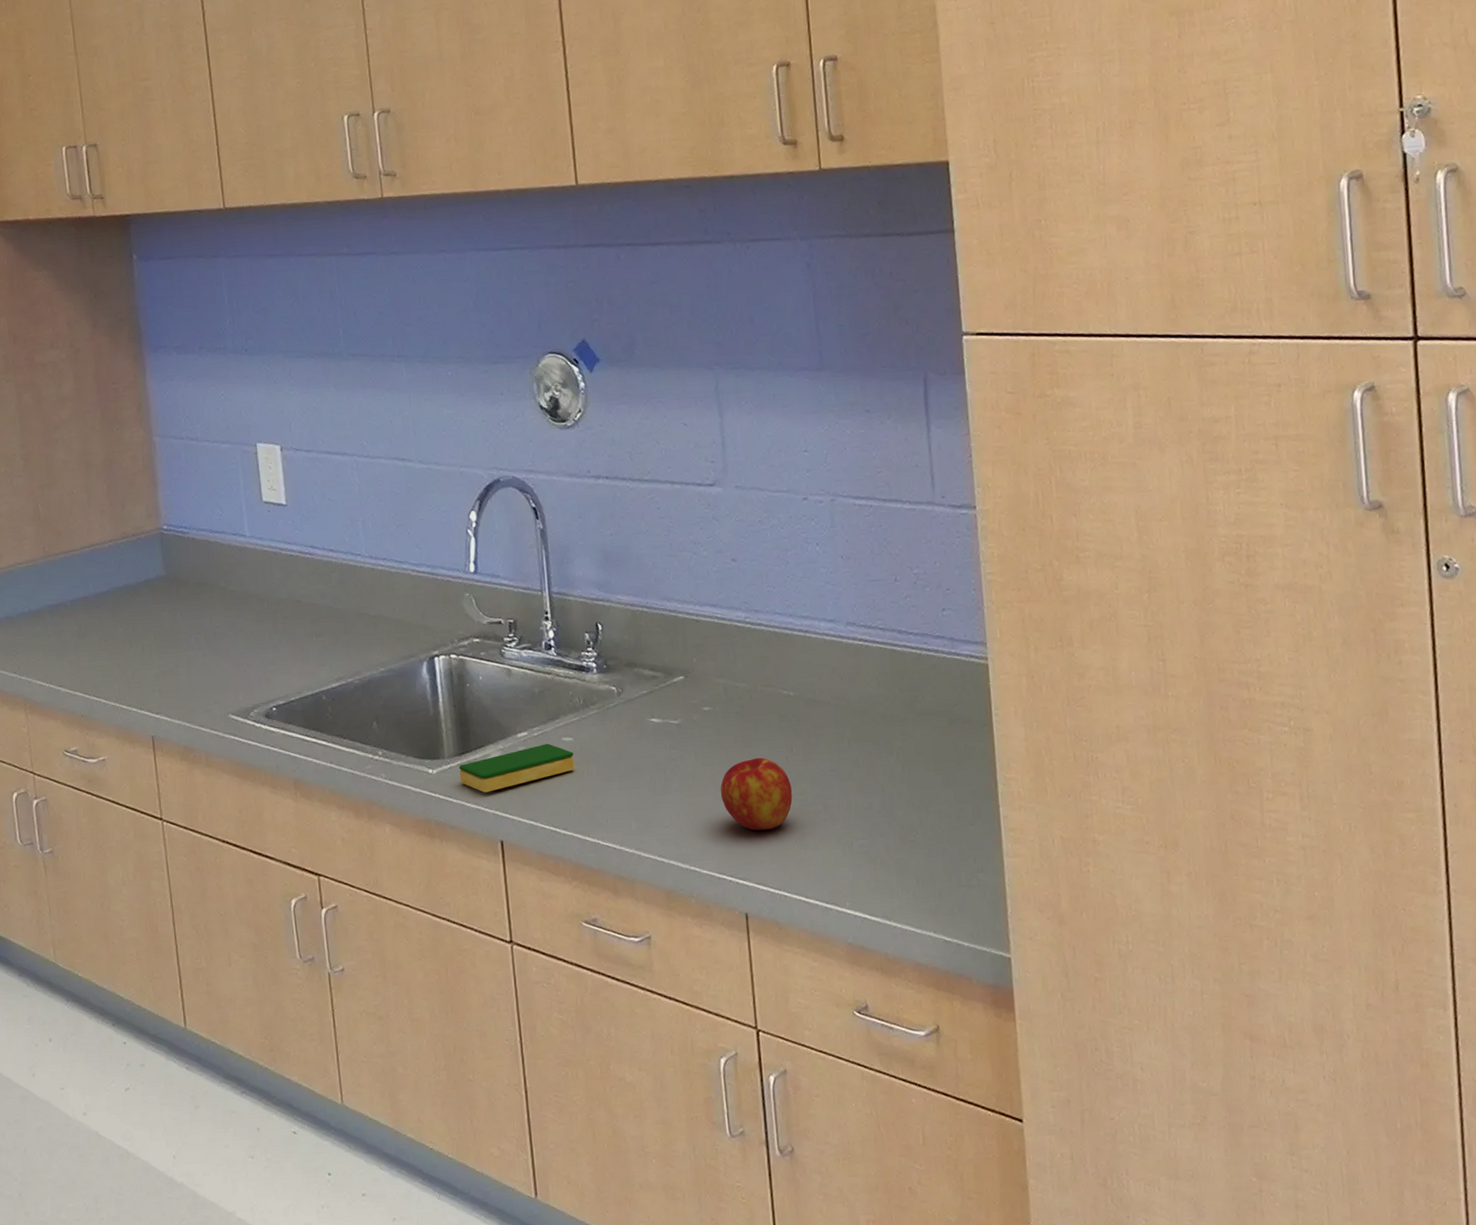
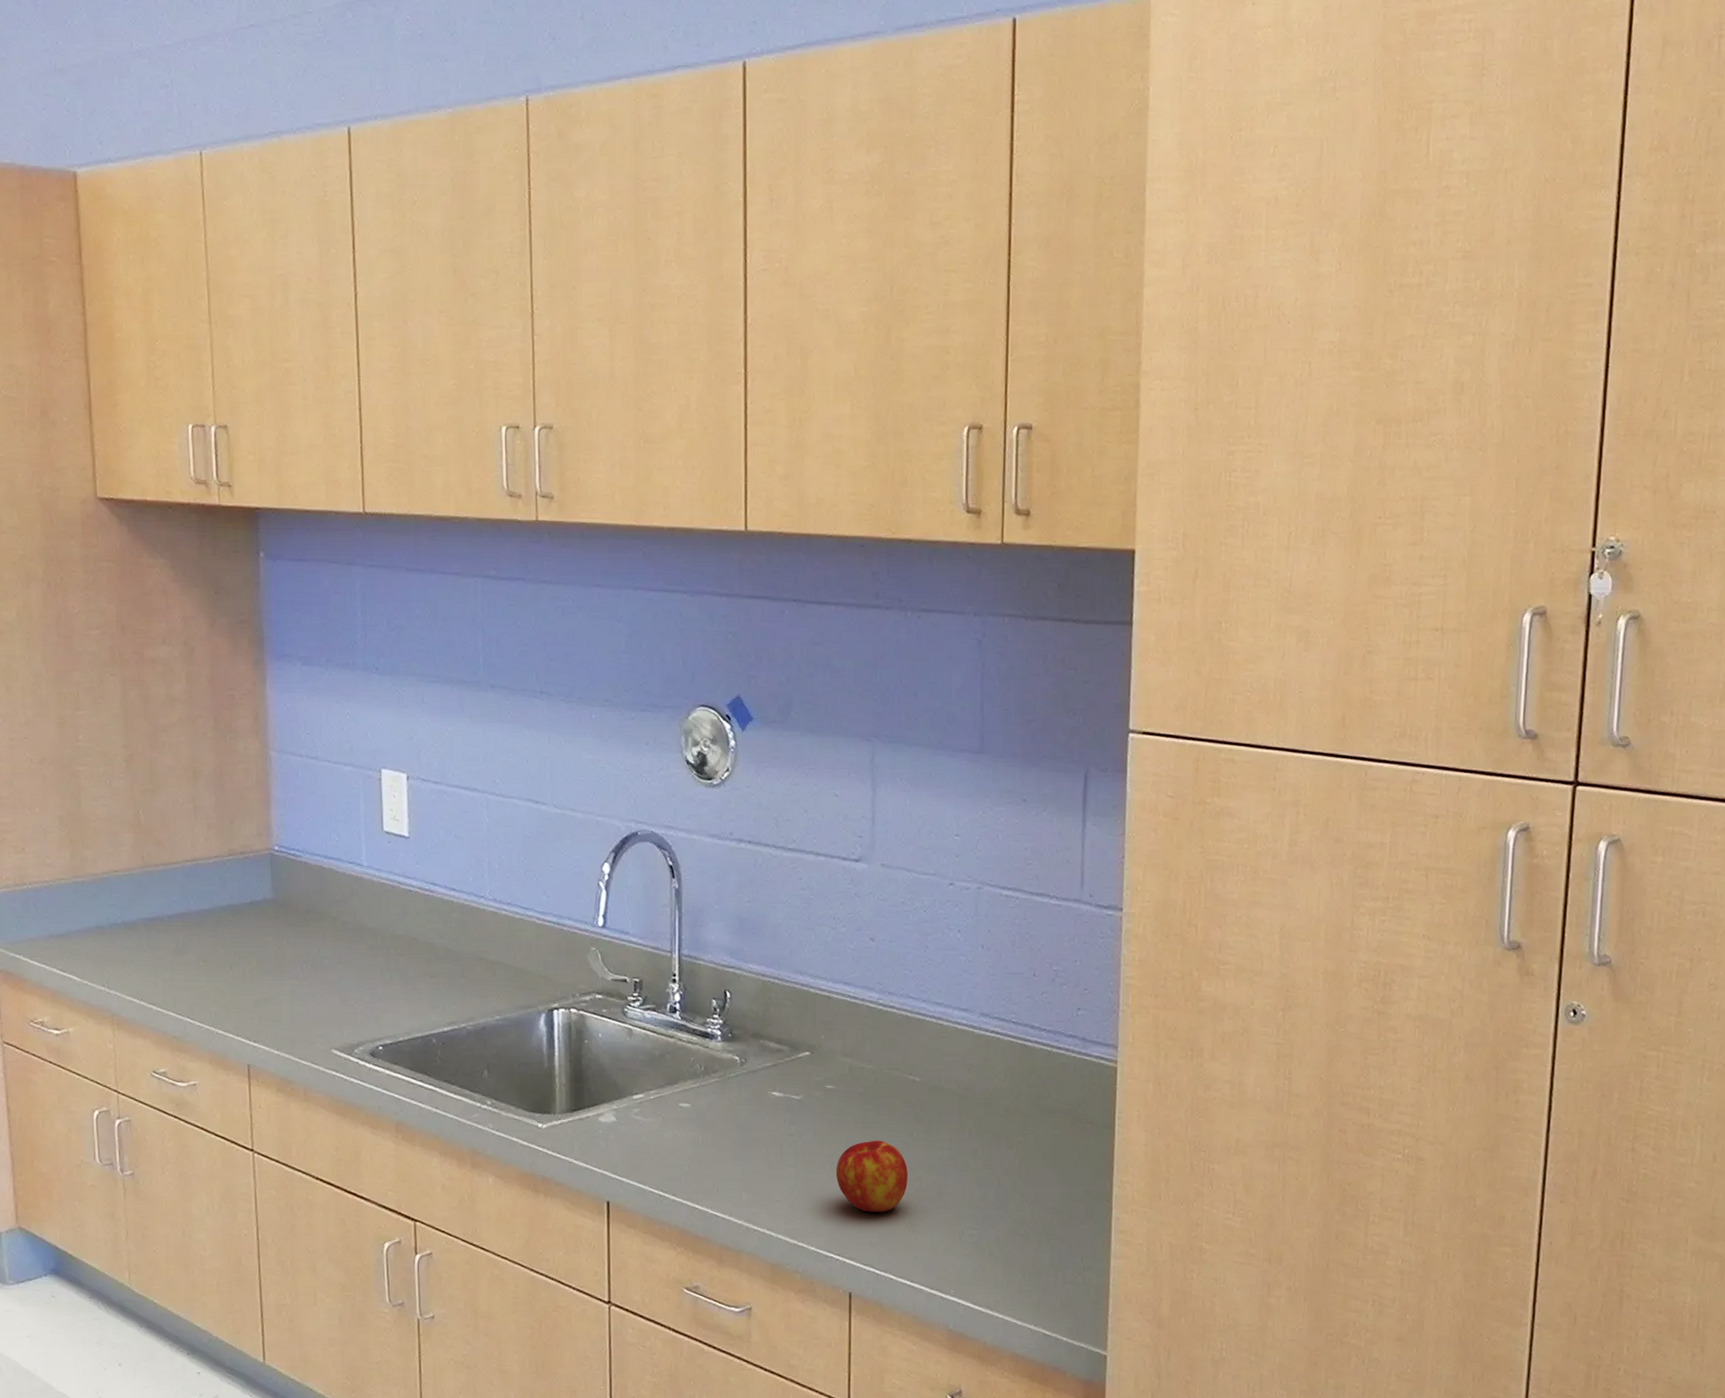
dish sponge: present [459,743,575,793] -> none [570,1108,690,1152]

